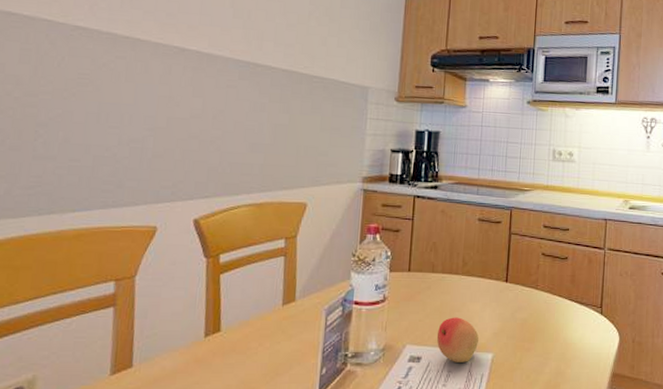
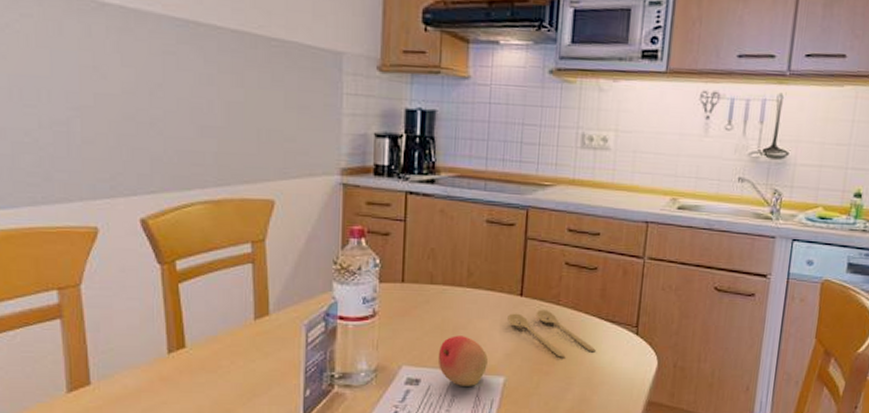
spoon: none [495,293,568,335] -> present [507,309,596,358]

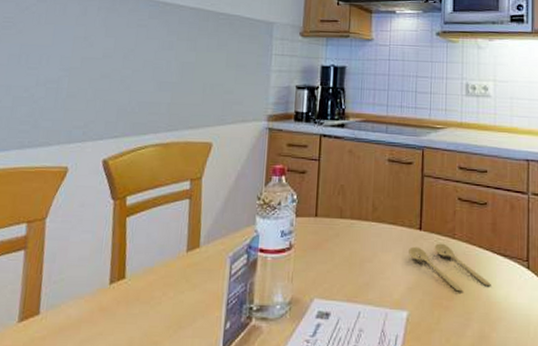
fruit: present [437,335,488,386] -> none [346,268,392,321]

